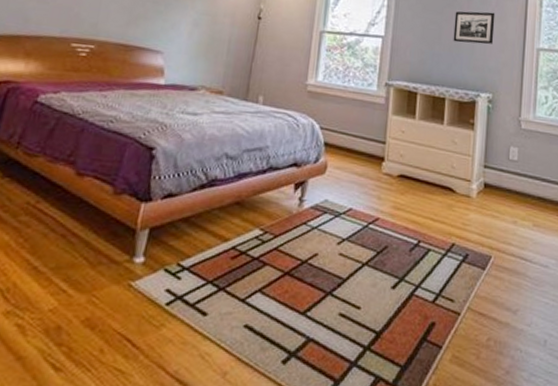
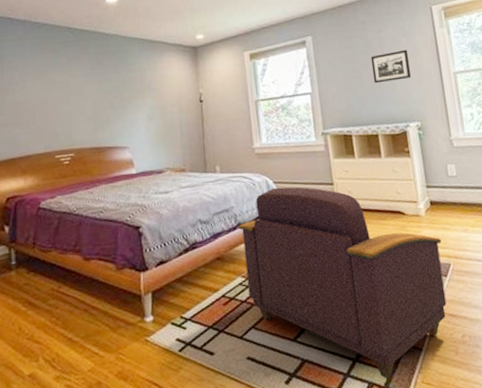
armchair: none [263,134,487,375] -> present [238,186,447,379]

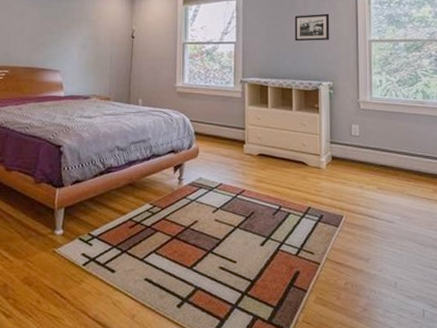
armchair: present [238,186,447,379] -> none [152,125,337,314]

